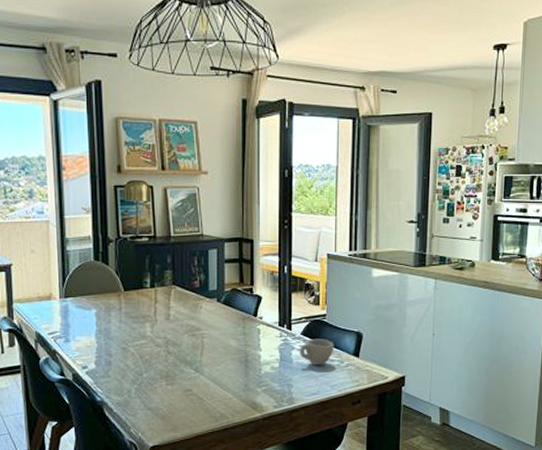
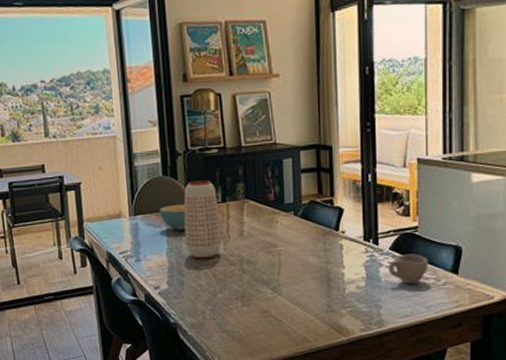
cereal bowl: none [89,288,116,313] -> present [159,204,186,230]
vase: none [113,266,149,341] -> present [183,180,222,259]

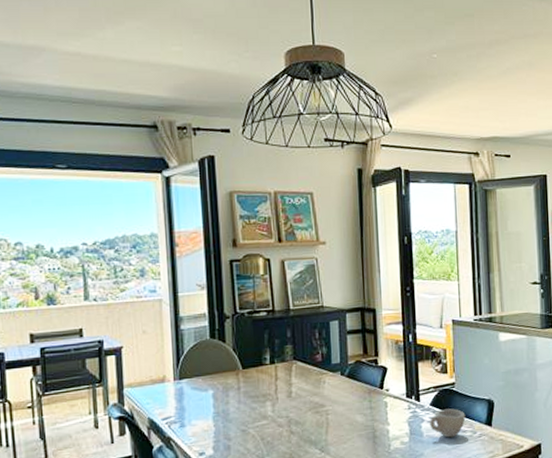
cereal bowl: present [159,204,186,230] -> none [205,366,234,393]
vase: present [183,180,222,259] -> none [231,342,270,422]

